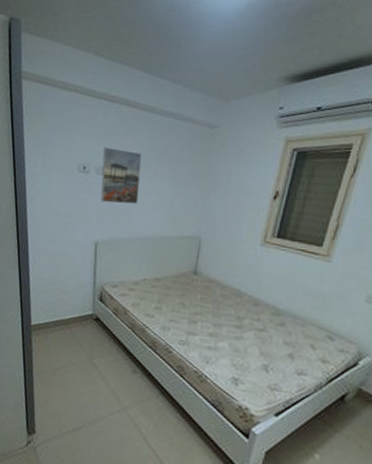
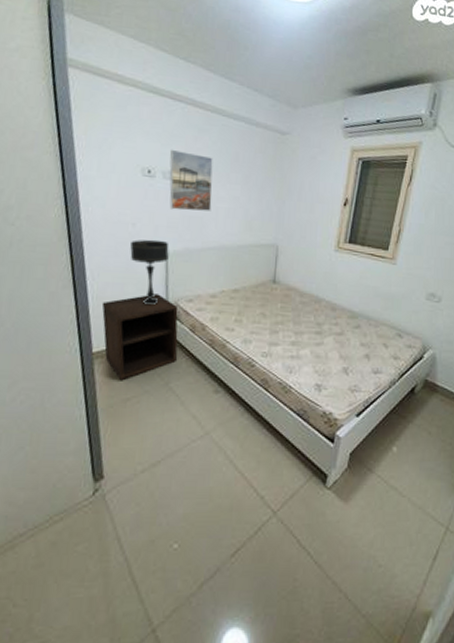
nightstand: none [40,278,104,352] -> present [101,294,178,381]
table lamp: none [65,229,99,289] -> present [130,239,169,306]

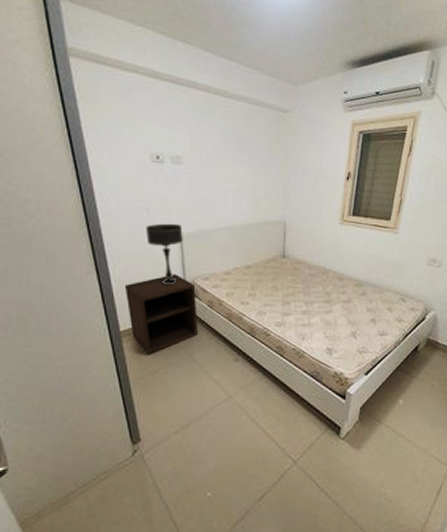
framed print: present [169,149,213,211] -> none [177,133,220,194]

